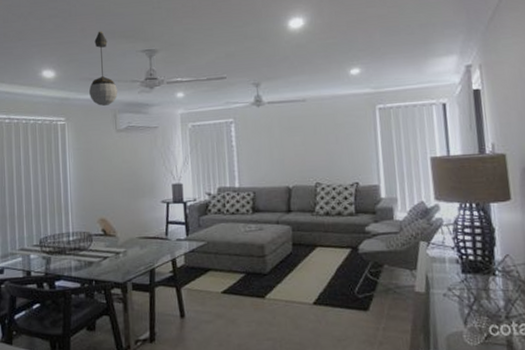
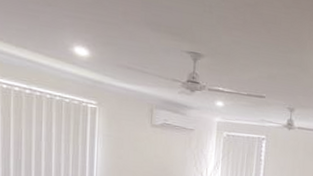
pendant light: present [89,31,117,107] -> none [126,19,157,99]

